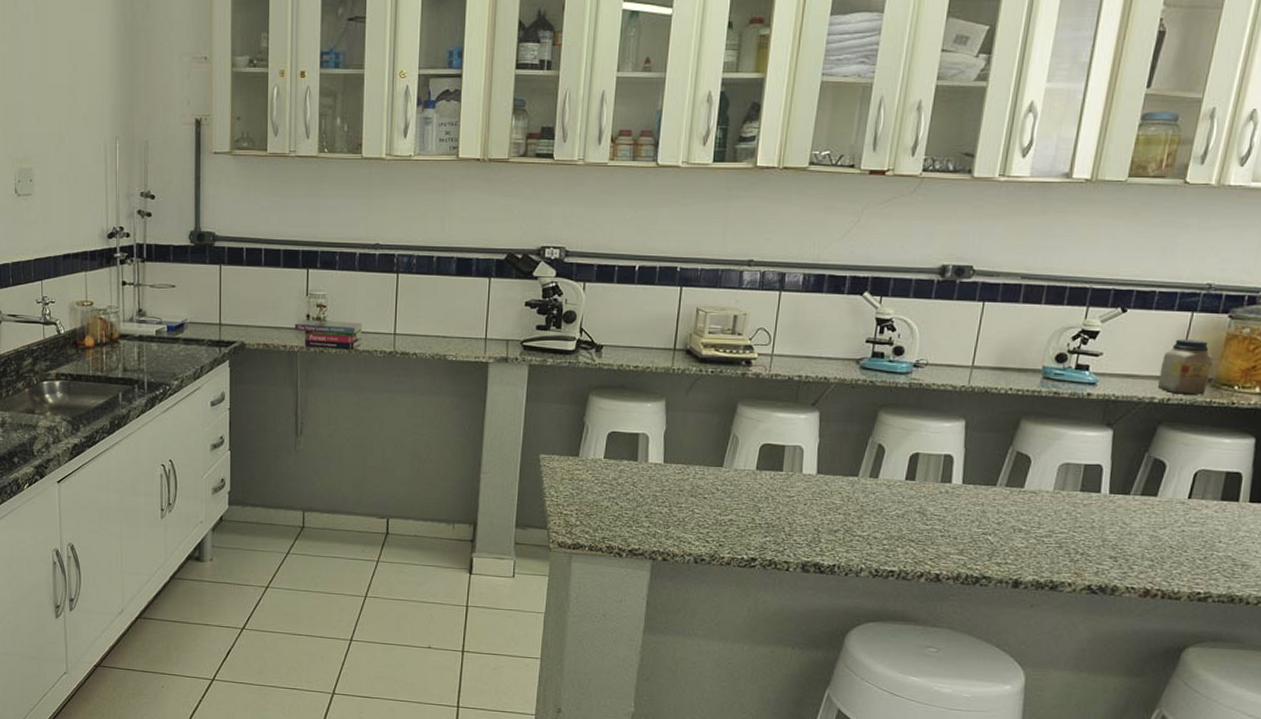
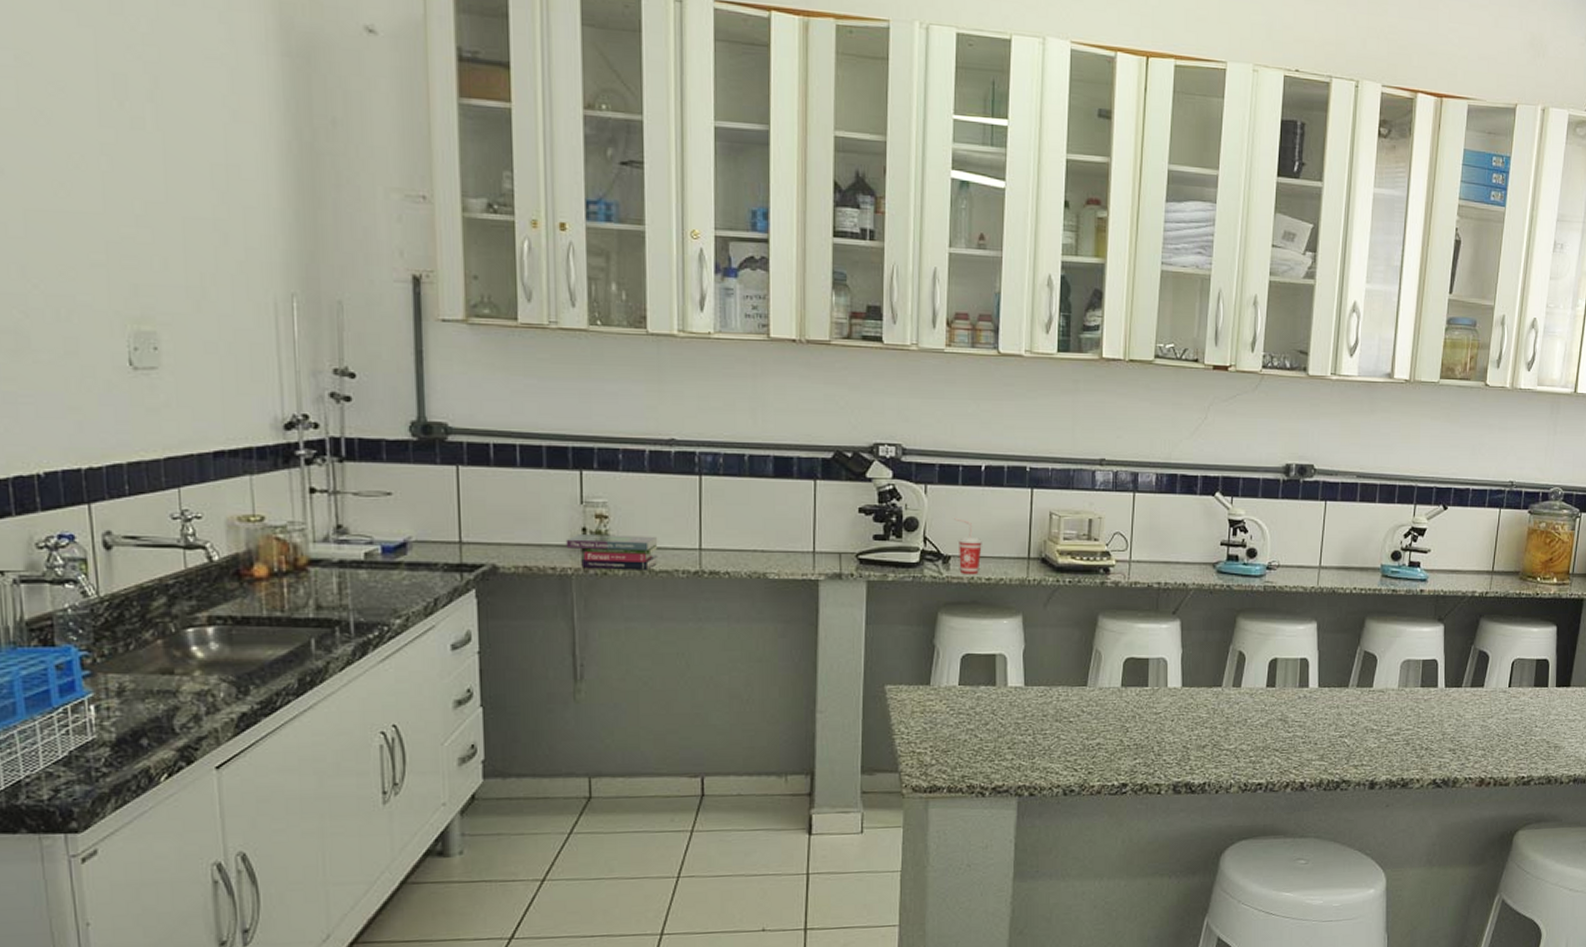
beverage cup: none [608,311,634,363] -> present [954,517,984,575]
jar: present [1157,339,1213,395] -> none [1477,534,1519,587]

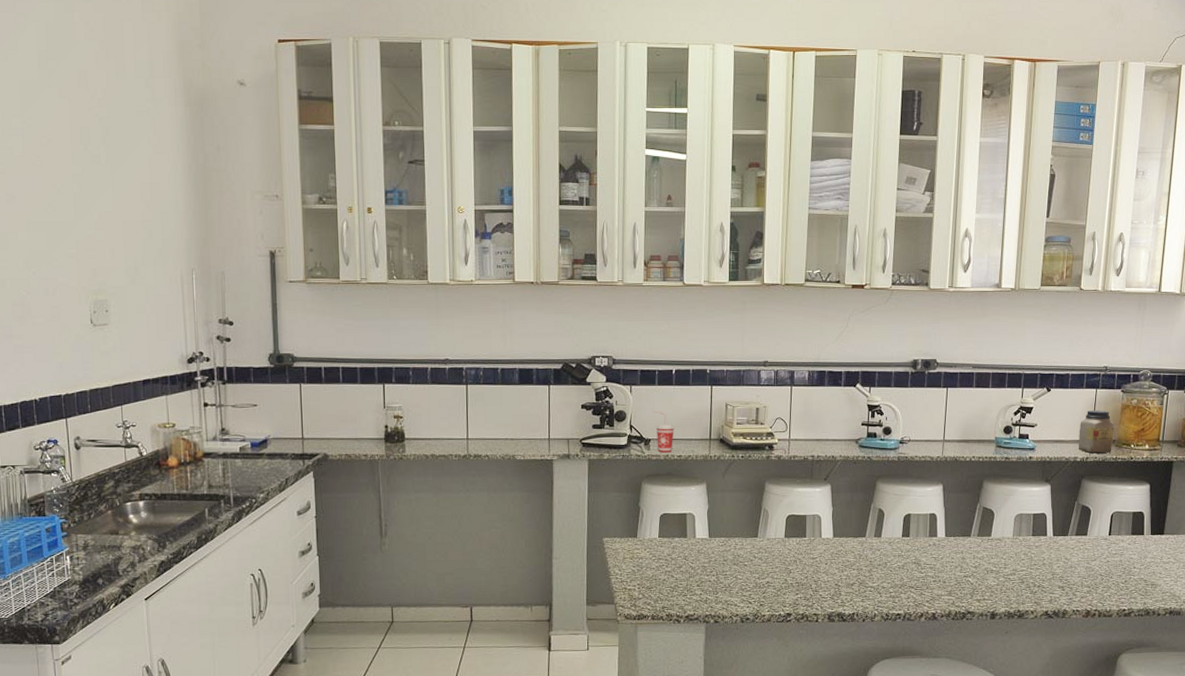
books: present [565,534,658,572] -> none [374,430,438,456]
jar: none [1477,534,1519,587] -> present [1078,410,1114,454]

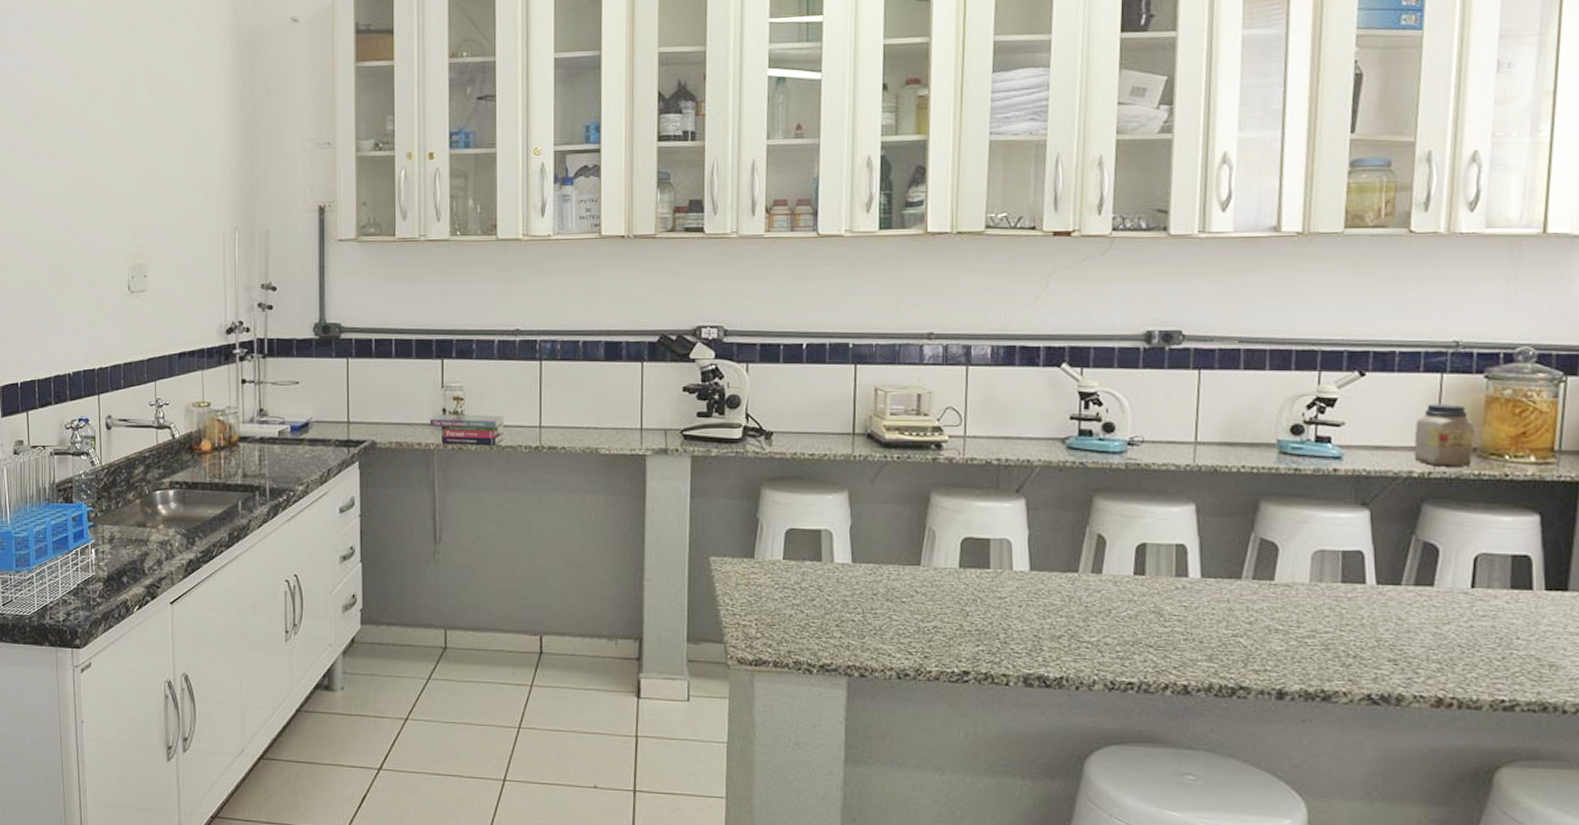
books: none [374,430,438,456] -> present [429,414,505,447]
beverage cup: present [653,409,675,454] -> none [776,394,806,451]

